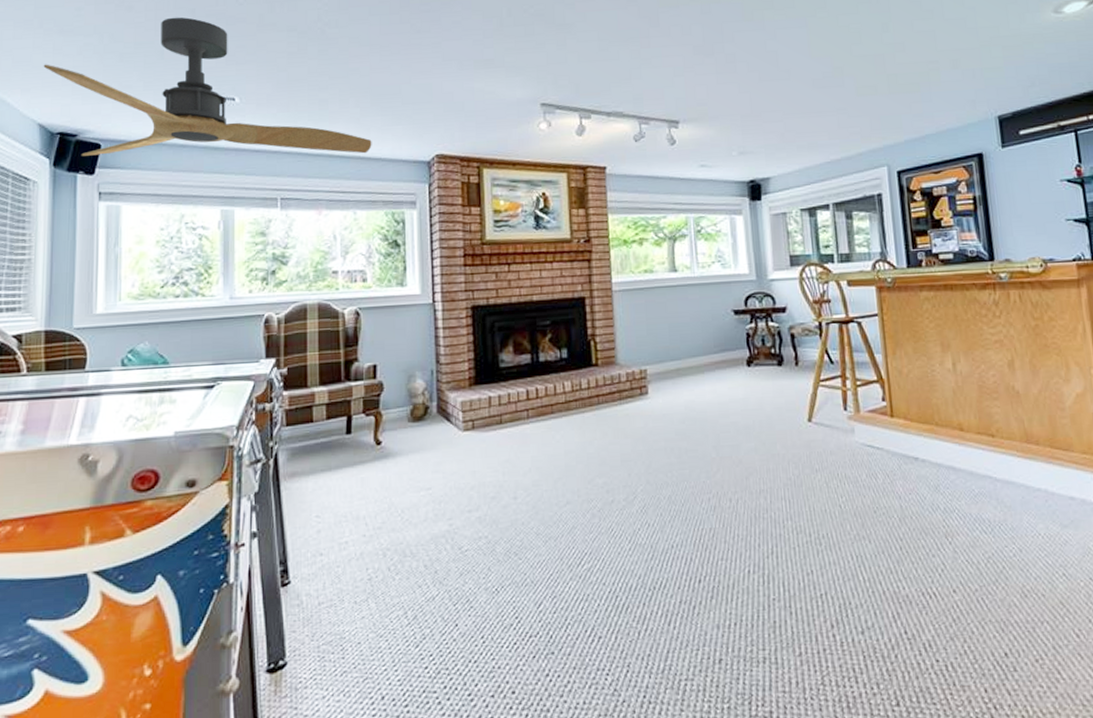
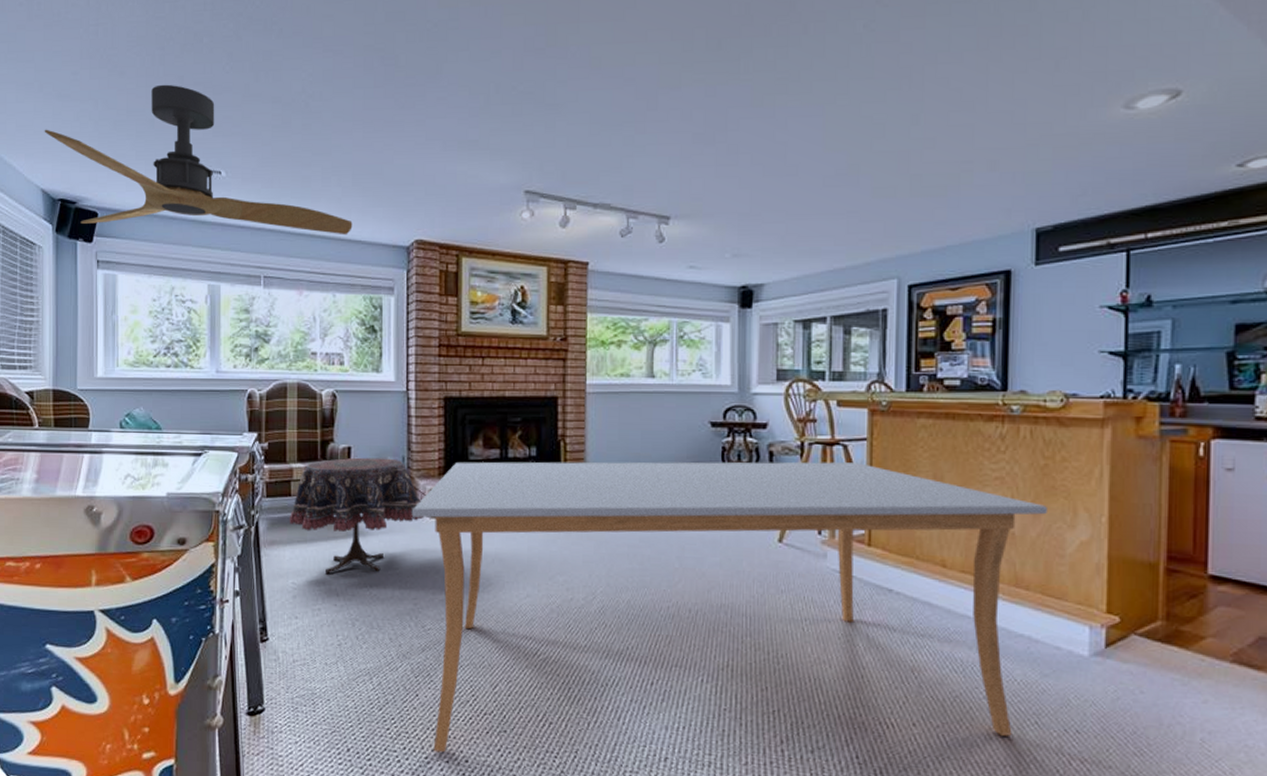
side table: none [311,373,456,503] -> present [289,457,424,575]
dining table: none [442,338,1044,687] -> present [411,461,1047,753]

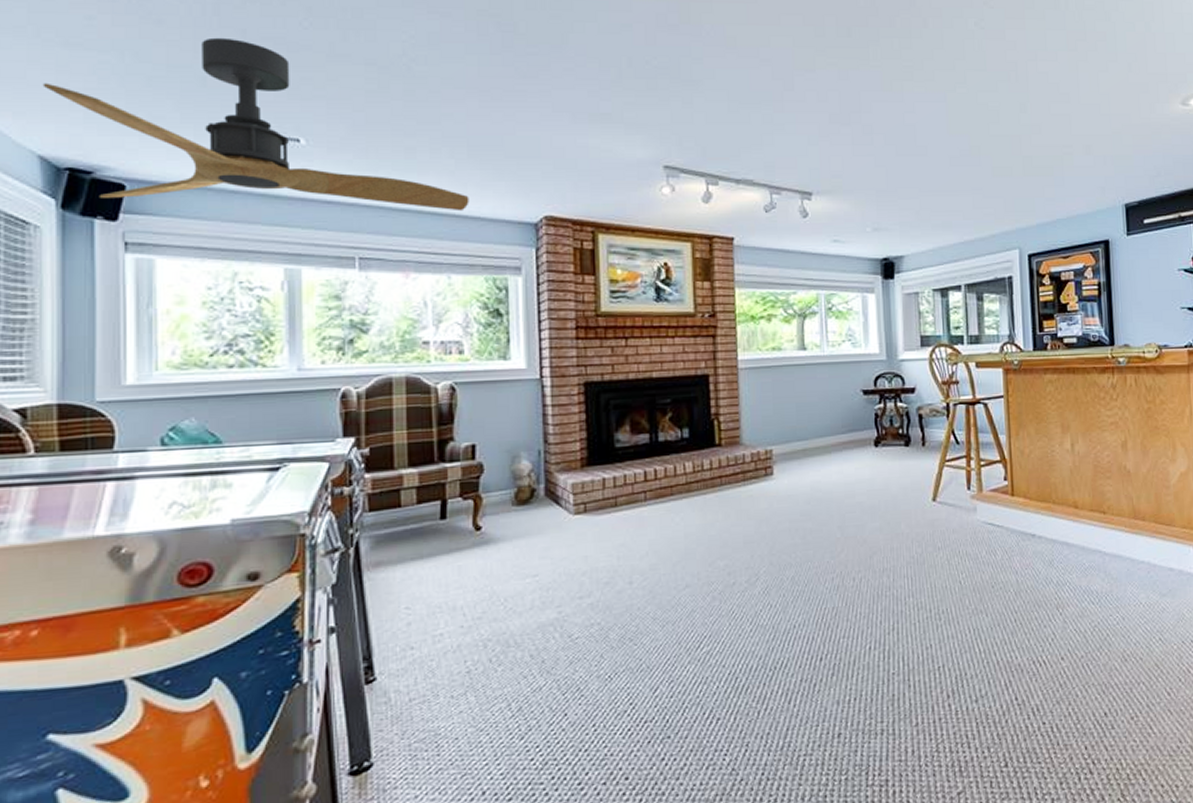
side table: present [289,457,424,575] -> none [399,453,567,593]
dining table: present [411,461,1047,753] -> none [551,419,1153,775]

